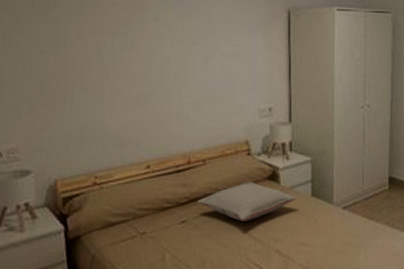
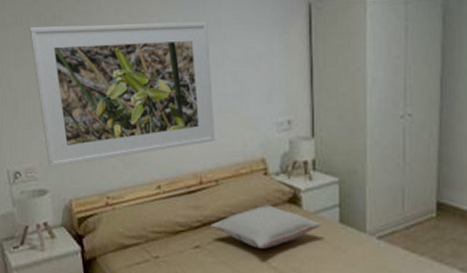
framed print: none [21,11,204,149] -> present [29,22,215,168]

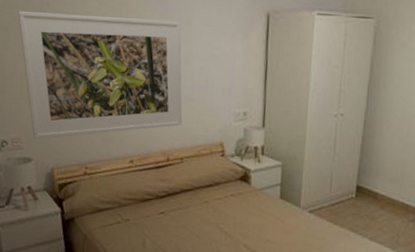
pillow: present [210,205,321,249] -> none [174,181,266,217]

